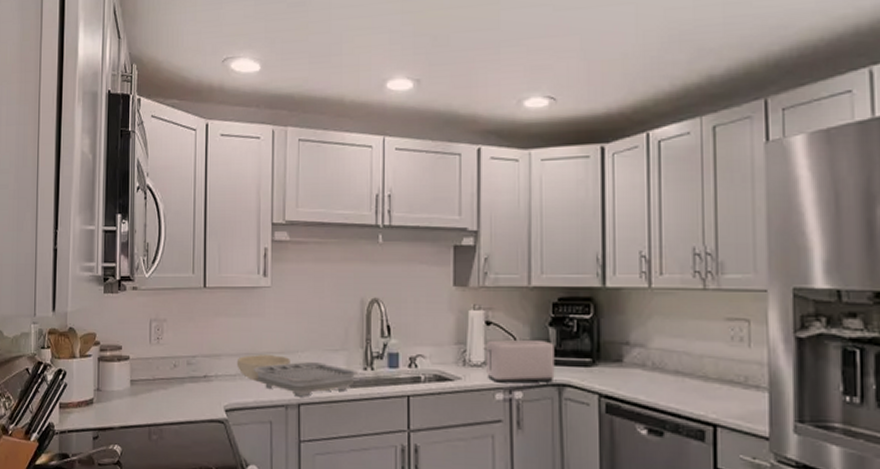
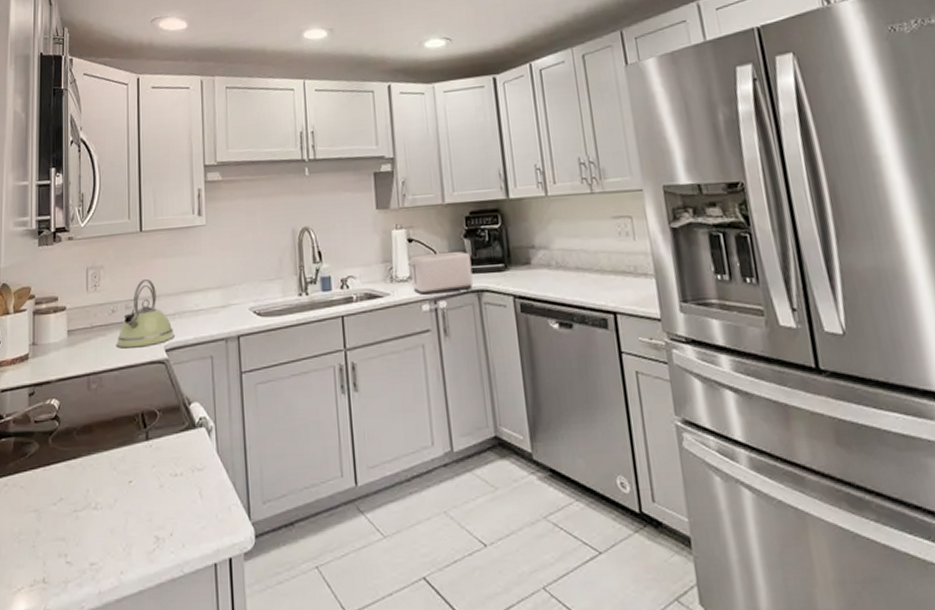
kettle: none [177,337,235,405] -> present [116,279,175,349]
bowl: present [236,355,290,382] -> none [175,290,228,318]
dish rack: present [253,362,359,397] -> none [191,293,295,329]

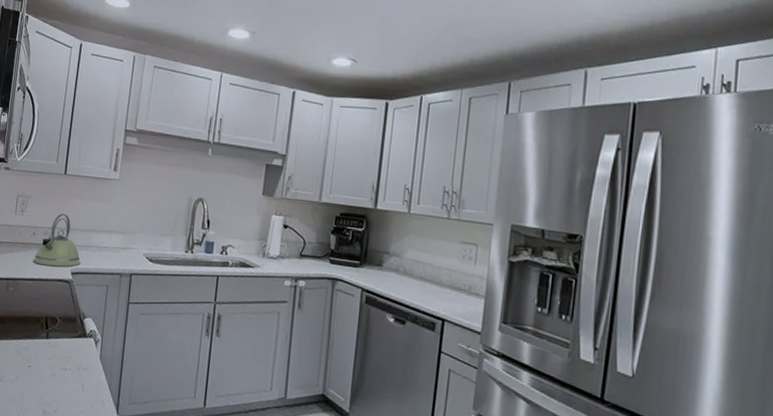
toaster: present [409,251,474,295] -> none [280,239,333,277]

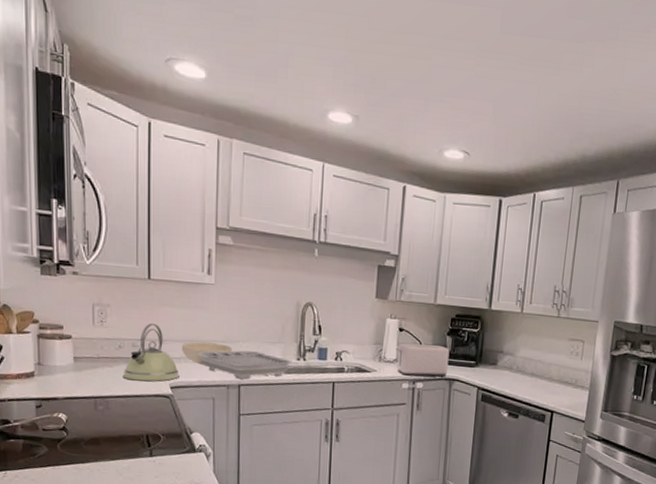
bowl: none [84,232,128,253] -> present [181,342,232,365]
dish rack: none [97,241,182,269] -> present [197,350,293,380]
toaster: none [280,239,333,277] -> present [397,343,450,377]

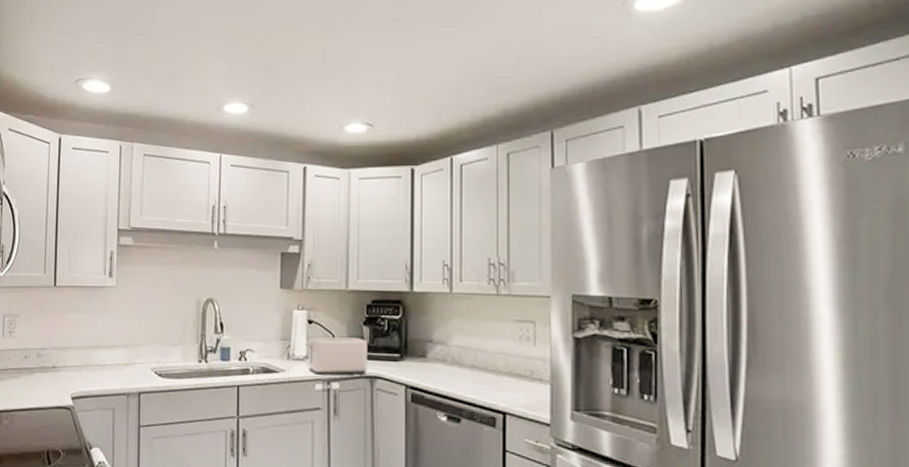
kettle: present [122,323,180,382] -> none [27,331,81,393]
bowl: present [181,342,232,365] -> none [83,348,132,372]
dish rack: present [197,350,293,380] -> none [98,355,195,387]

